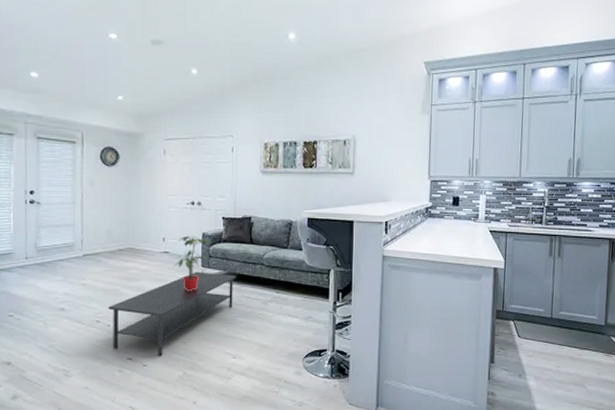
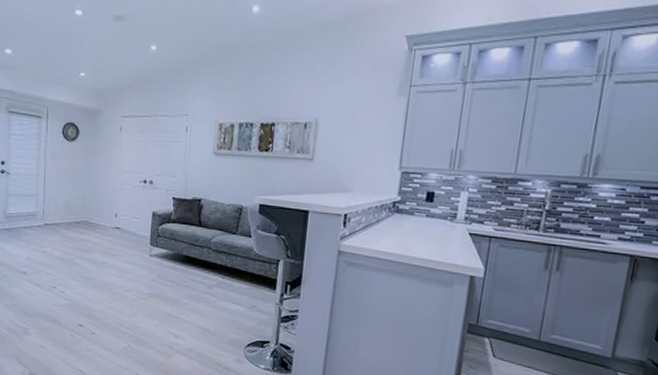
coffee table: present [108,271,236,357] -> none [64,249,182,328]
potted plant: present [174,235,212,291] -> none [125,213,161,268]

